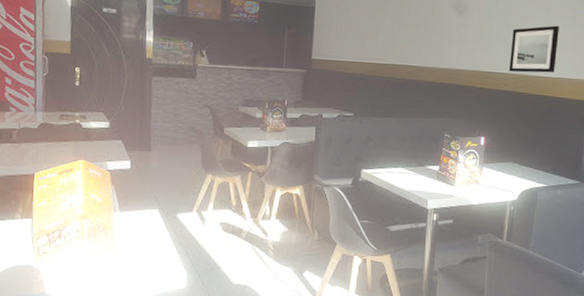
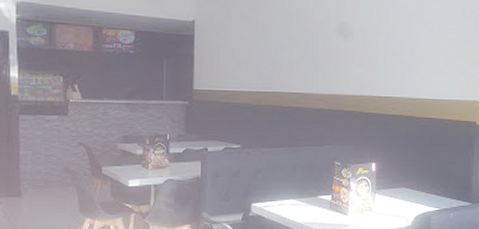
wall art: present [508,25,559,73] -> none [396,47,443,96]

